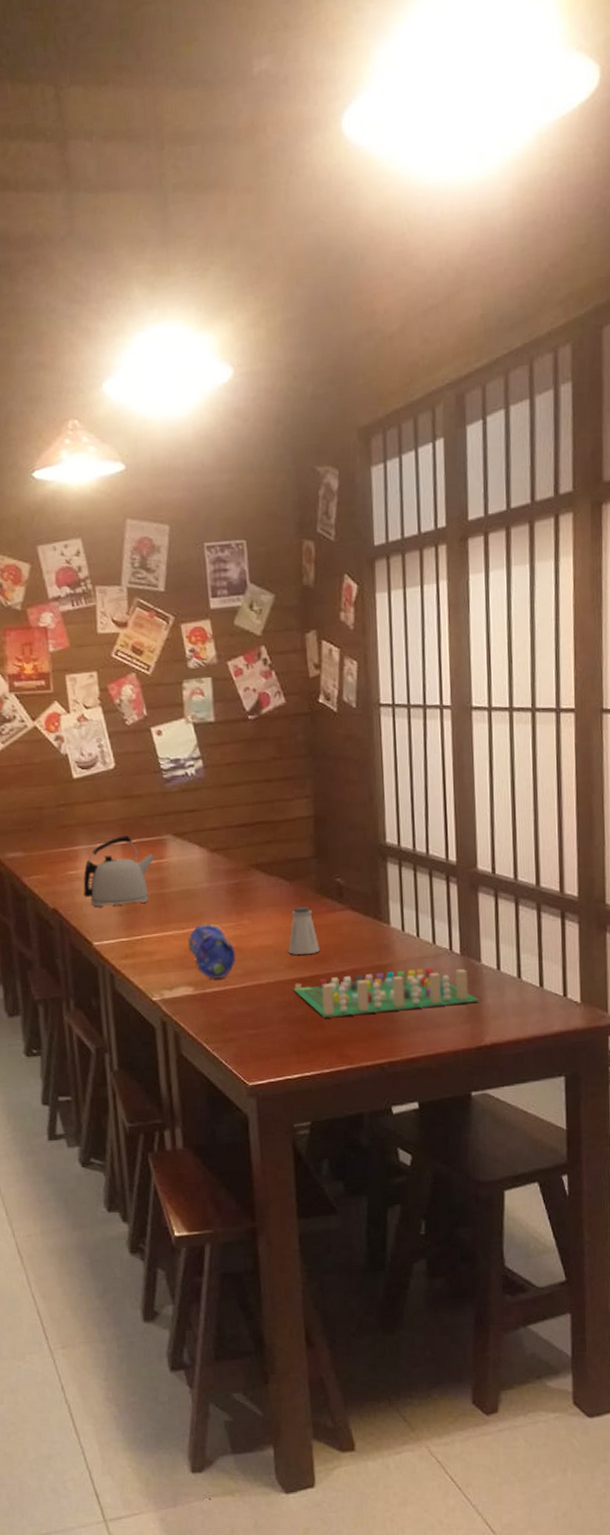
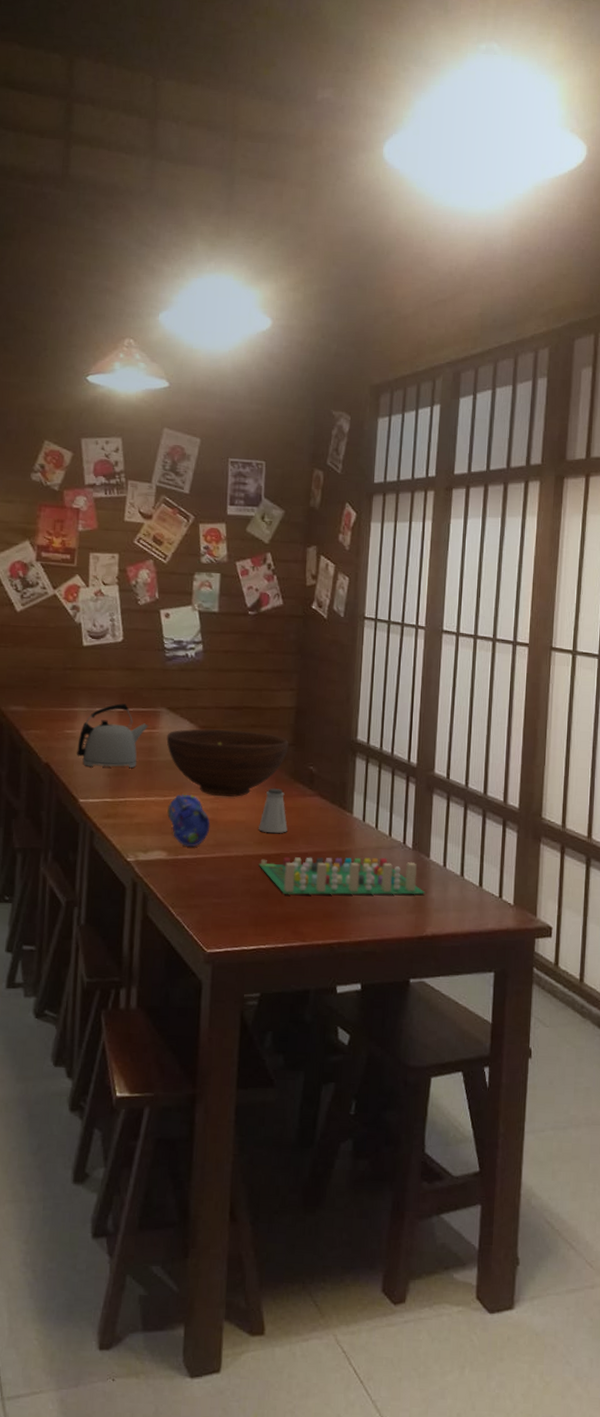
fruit bowl: none [176,848,311,922] -> present [166,728,289,797]

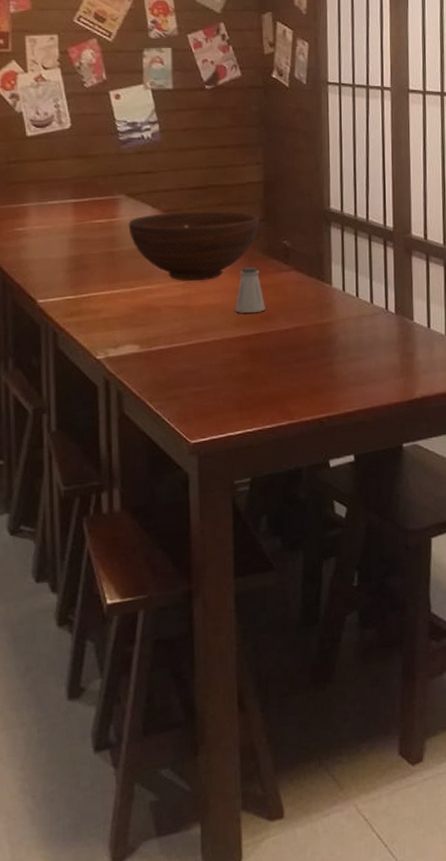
kettle: present [76,703,149,768] -> none [29,194,108,264]
pencil case: present [166,794,211,848] -> none [135,282,184,338]
board game: present [259,856,426,895] -> none [238,325,412,375]

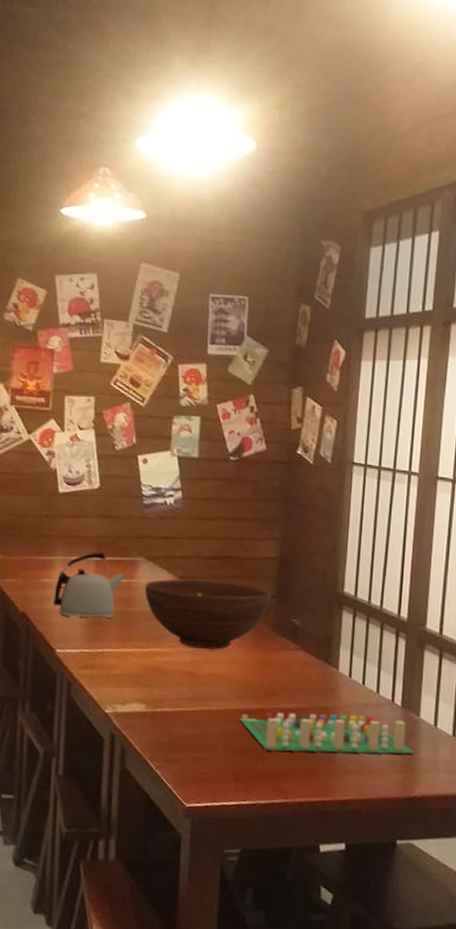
kettle: none [29,194,108,264] -> present [52,552,127,618]
saltshaker: present [235,267,265,313] -> none [240,641,270,688]
board game: none [238,325,412,375] -> present [240,712,415,754]

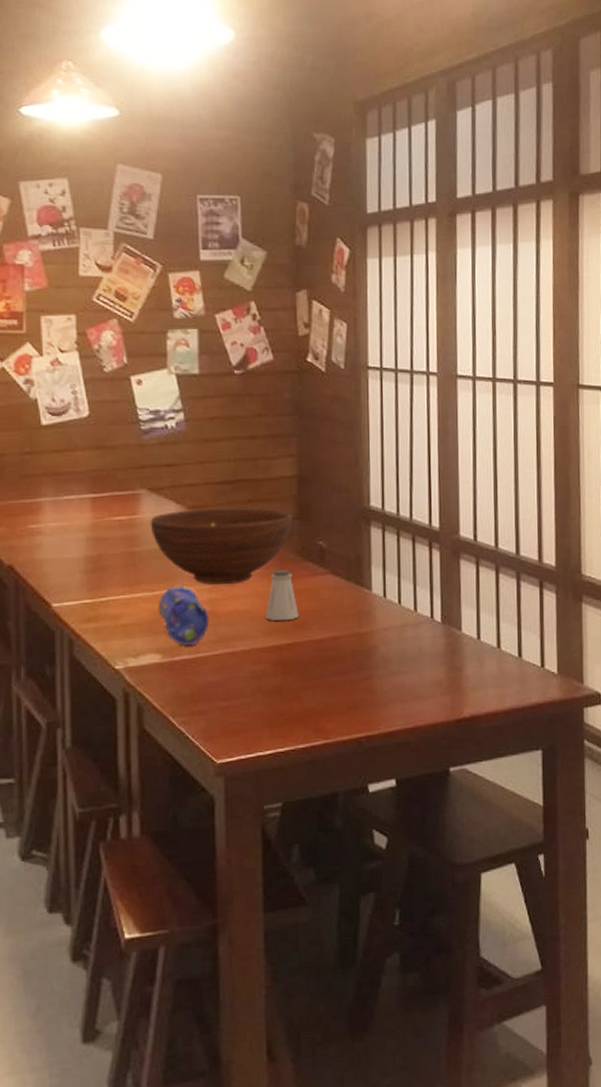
kettle: present [52,552,127,618] -> none [44,488,128,565]
pencil case: none [145,645,190,701] -> present [157,585,210,647]
saltshaker: none [240,641,270,688] -> present [265,570,299,620]
board game: present [240,712,415,754] -> none [269,635,460,689]

